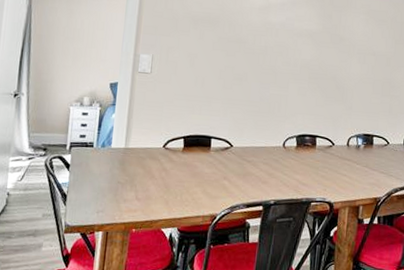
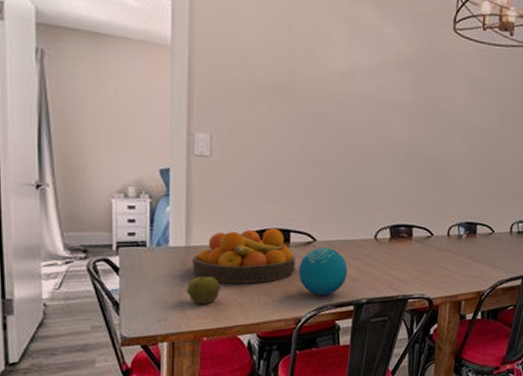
apple: none [122,173,150,200] -> present [187,275,220,305]
fruit bowl: none [128,135,215,182] -> present [191,229,296,283]
decorative orb: none [216,152,259,196] -> present [298,247,348,296]

